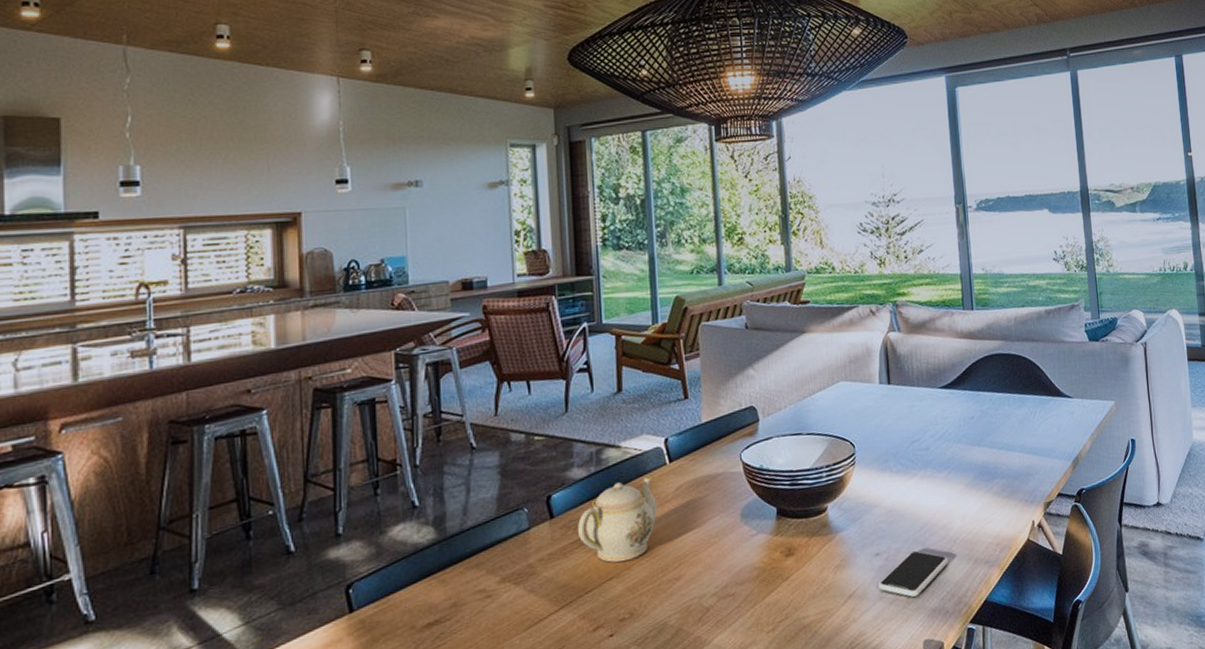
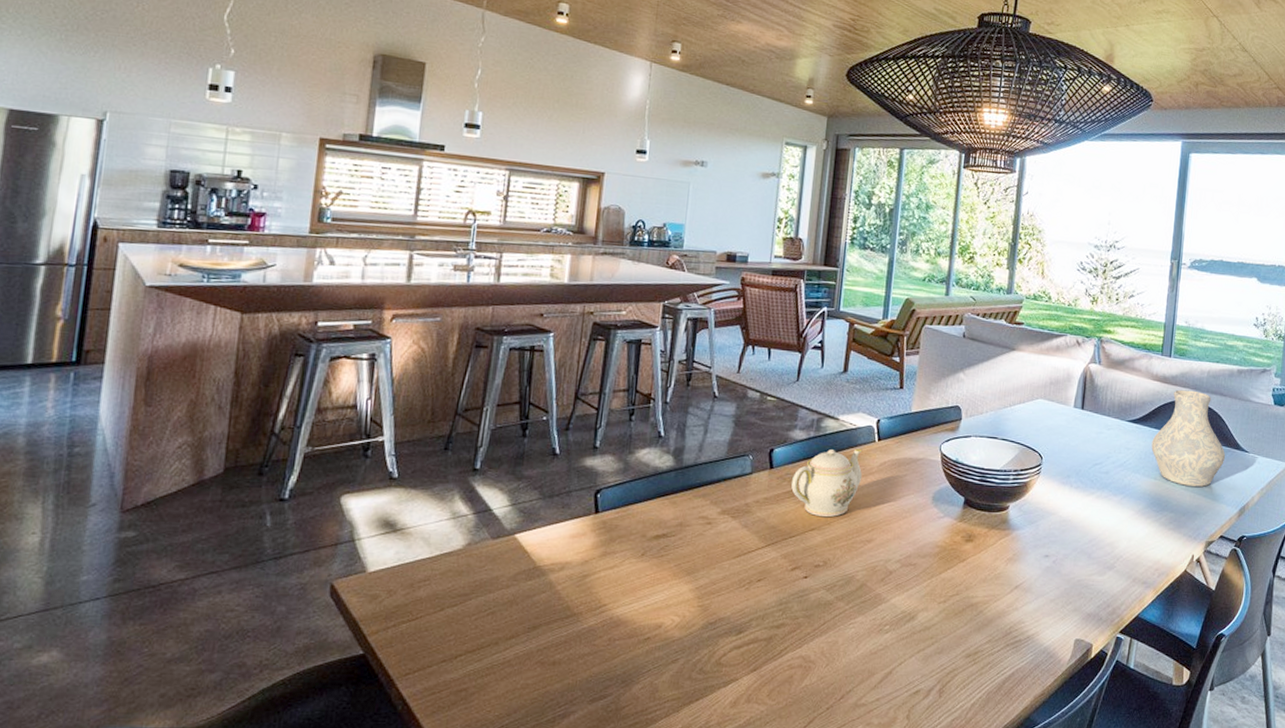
smartphone: present [878,550,948,597] -> none [1043,559,1109,599]
vase: none [969,341,1049,447] -> present [1151,389,1226,487]

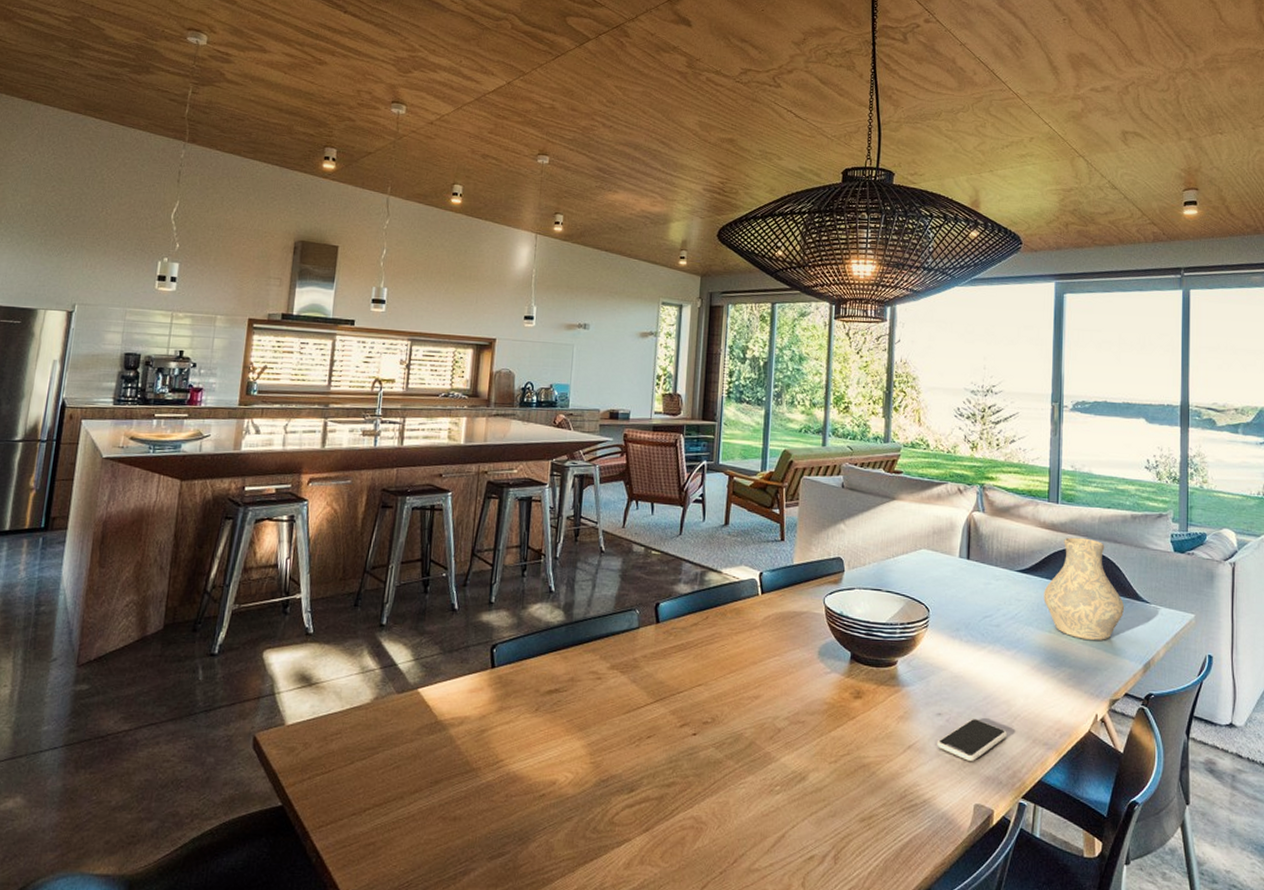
teapot: present [791,448,863,517] -> none [678,602,746,672]
smartphone: none [1043,559,1109,599] -> present [937,718,1007,761]

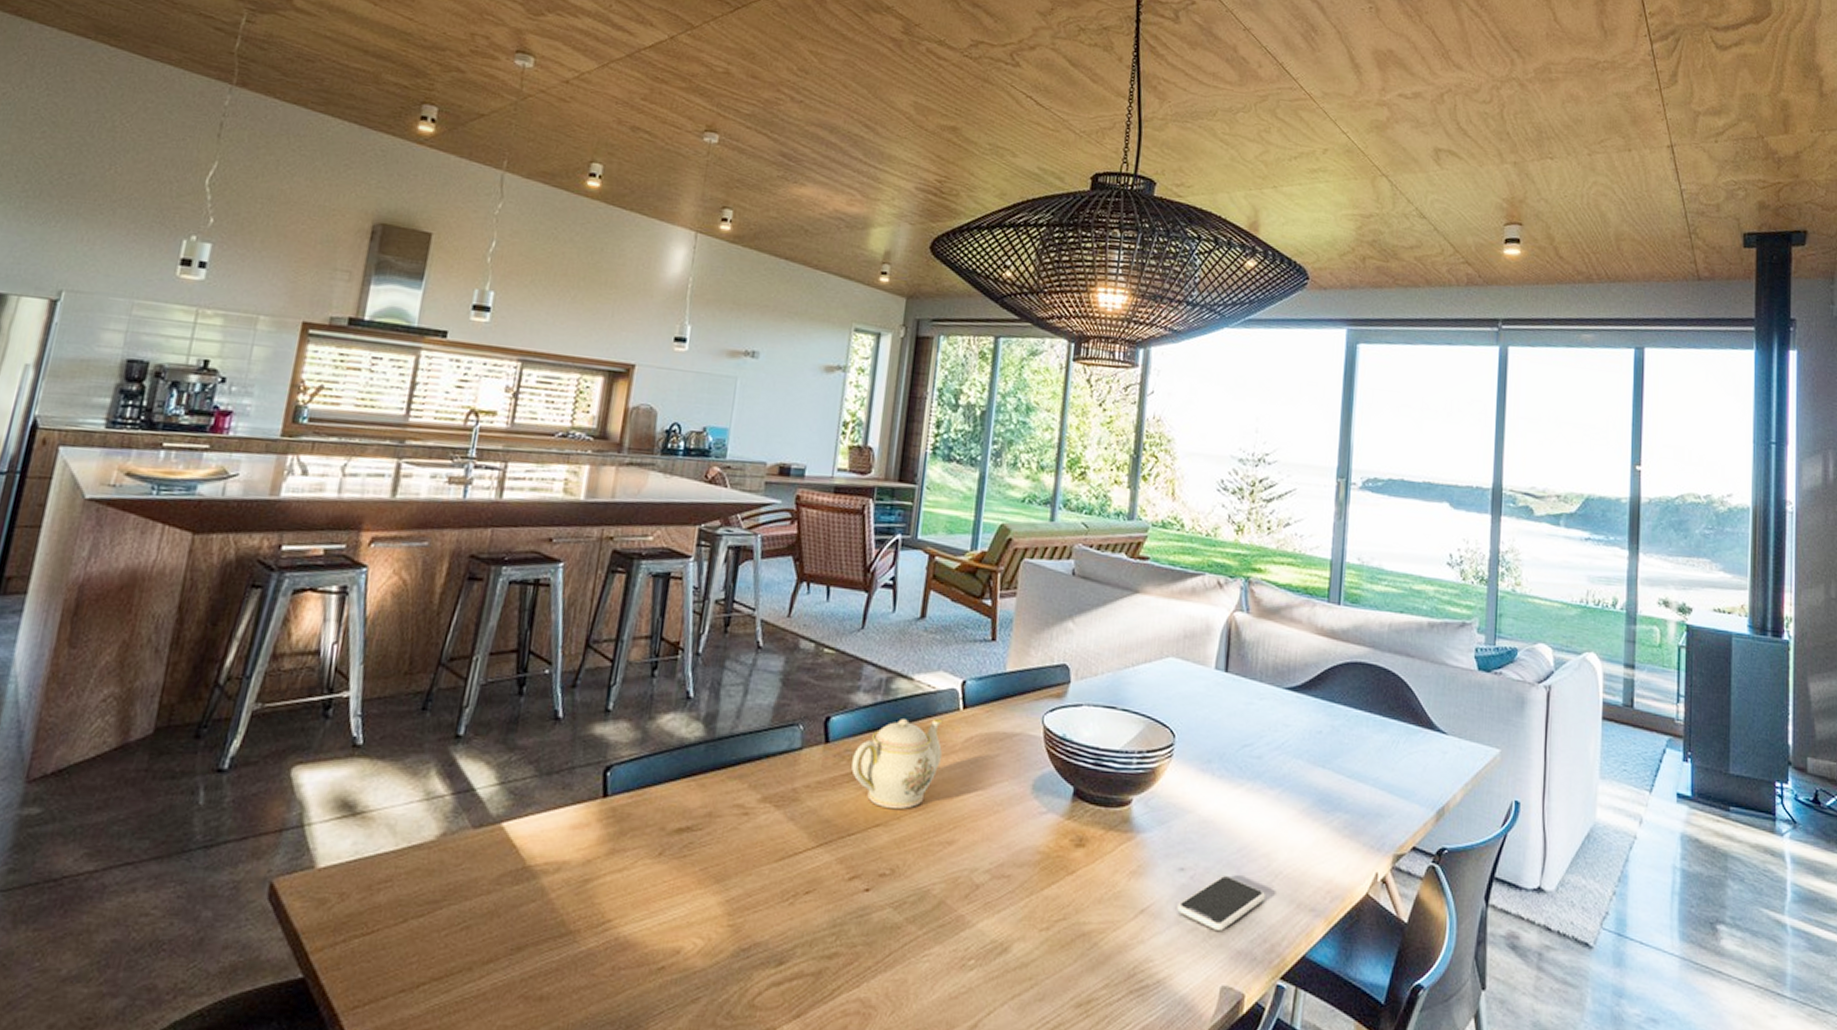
teapot: none [678,602,746,672] -> present [851,718,943,809]
vase: present [1044,537,1125,640] -> none [1317,647,1416,779]

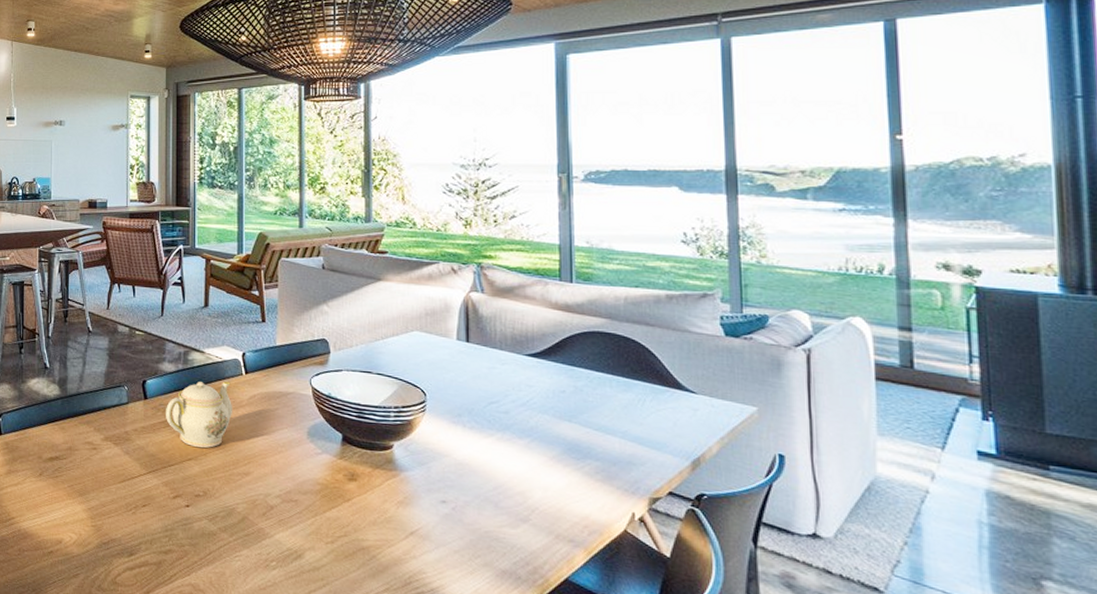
smartphone: present [1177,874,1265,930] -> none [443,508,524,553]

